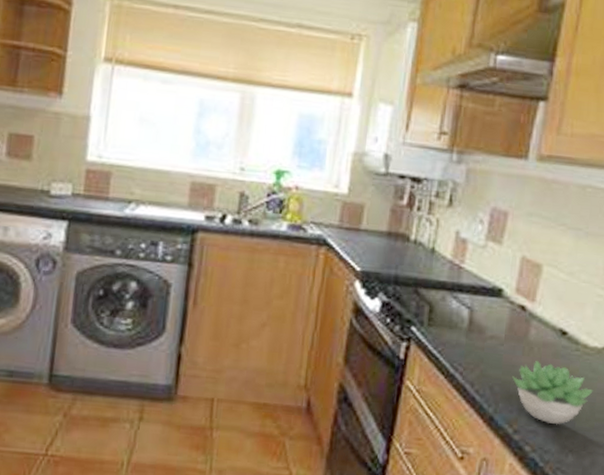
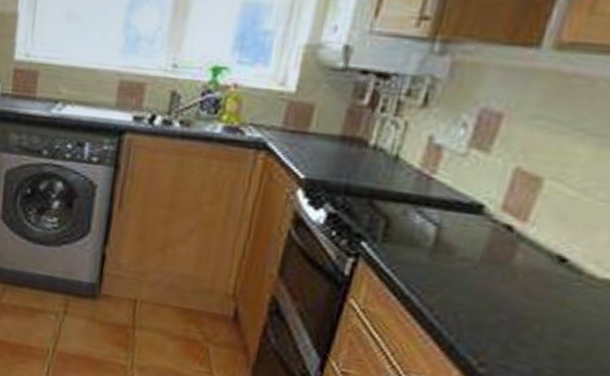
succulent plant: present [512,360,593,425] -> none [484,288,595,363]

